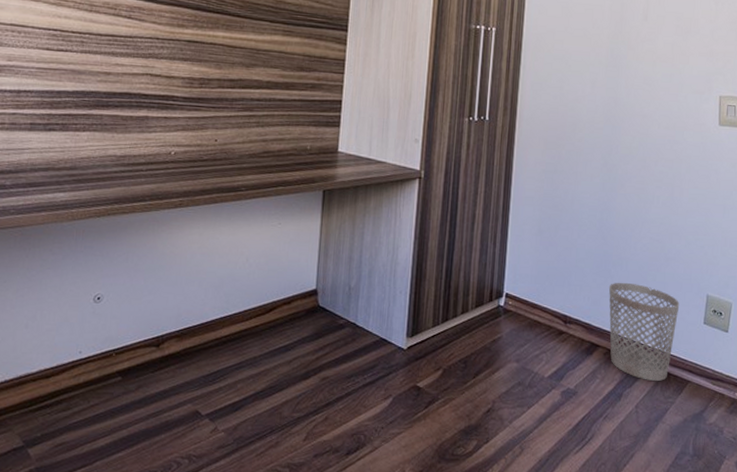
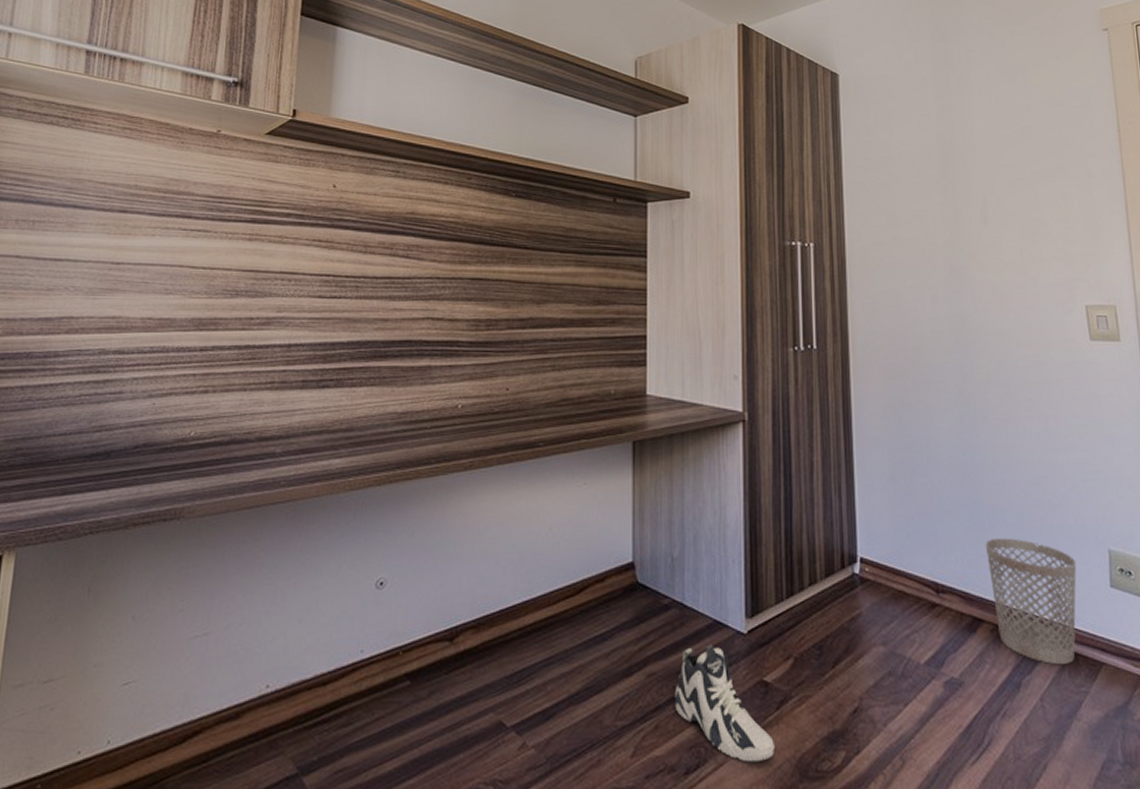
sneaker: none [342,356,422,447] -> present [674,644,776,763]

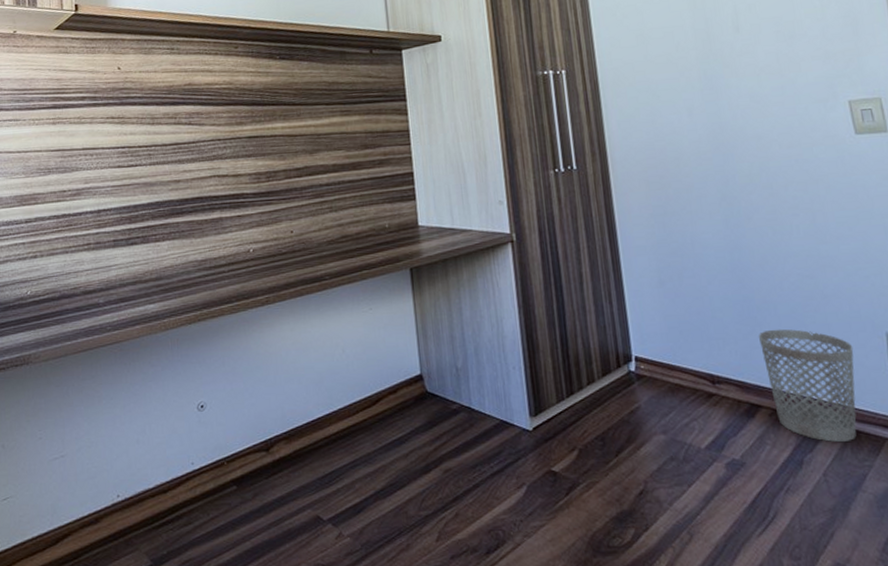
sneaker: present [674,644,776,763] -> none [470,441,568,542]

